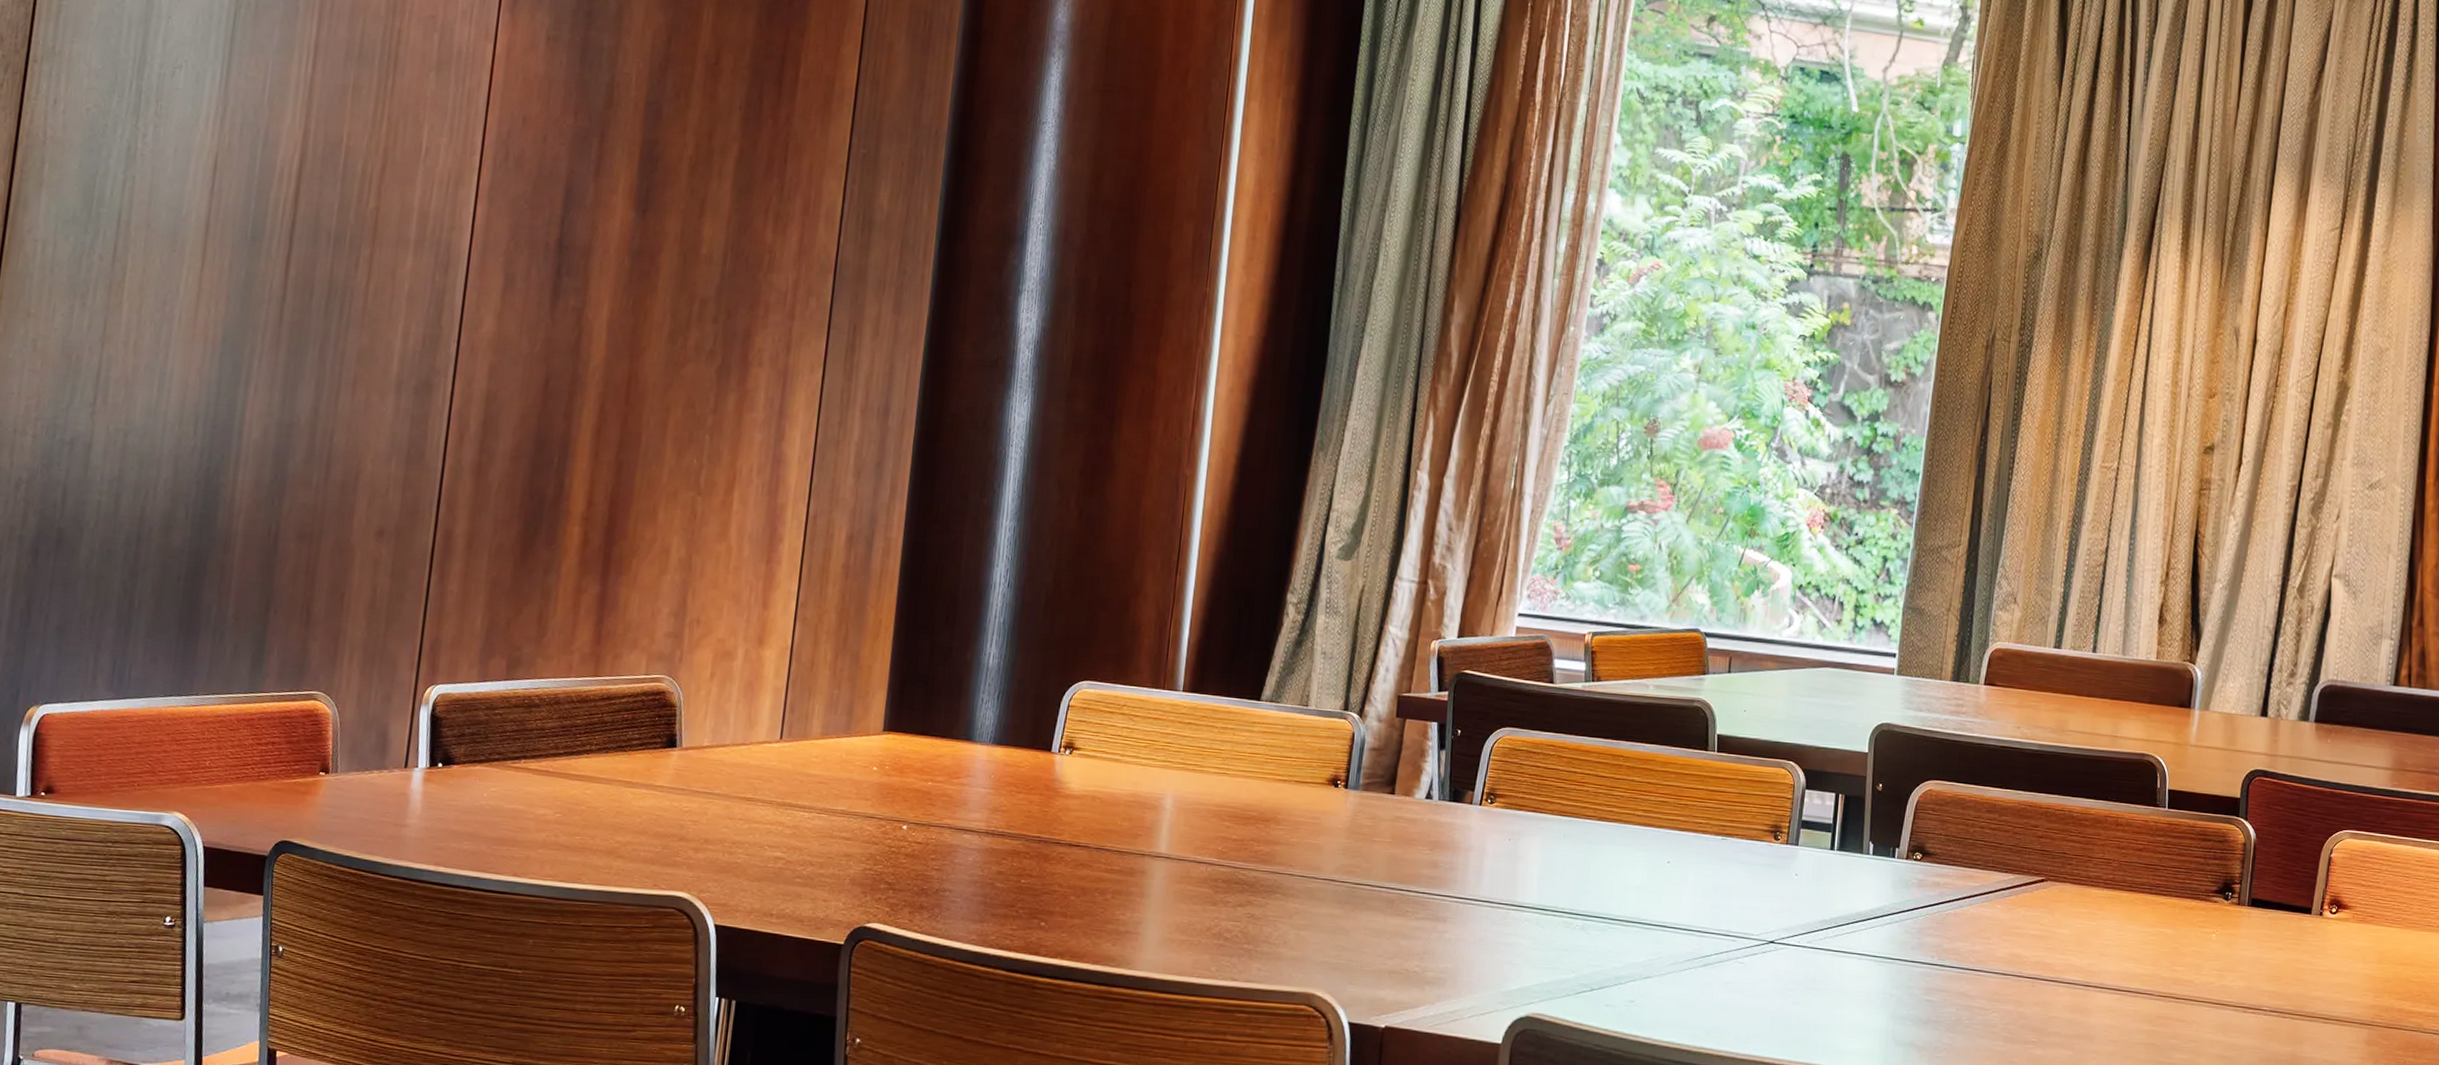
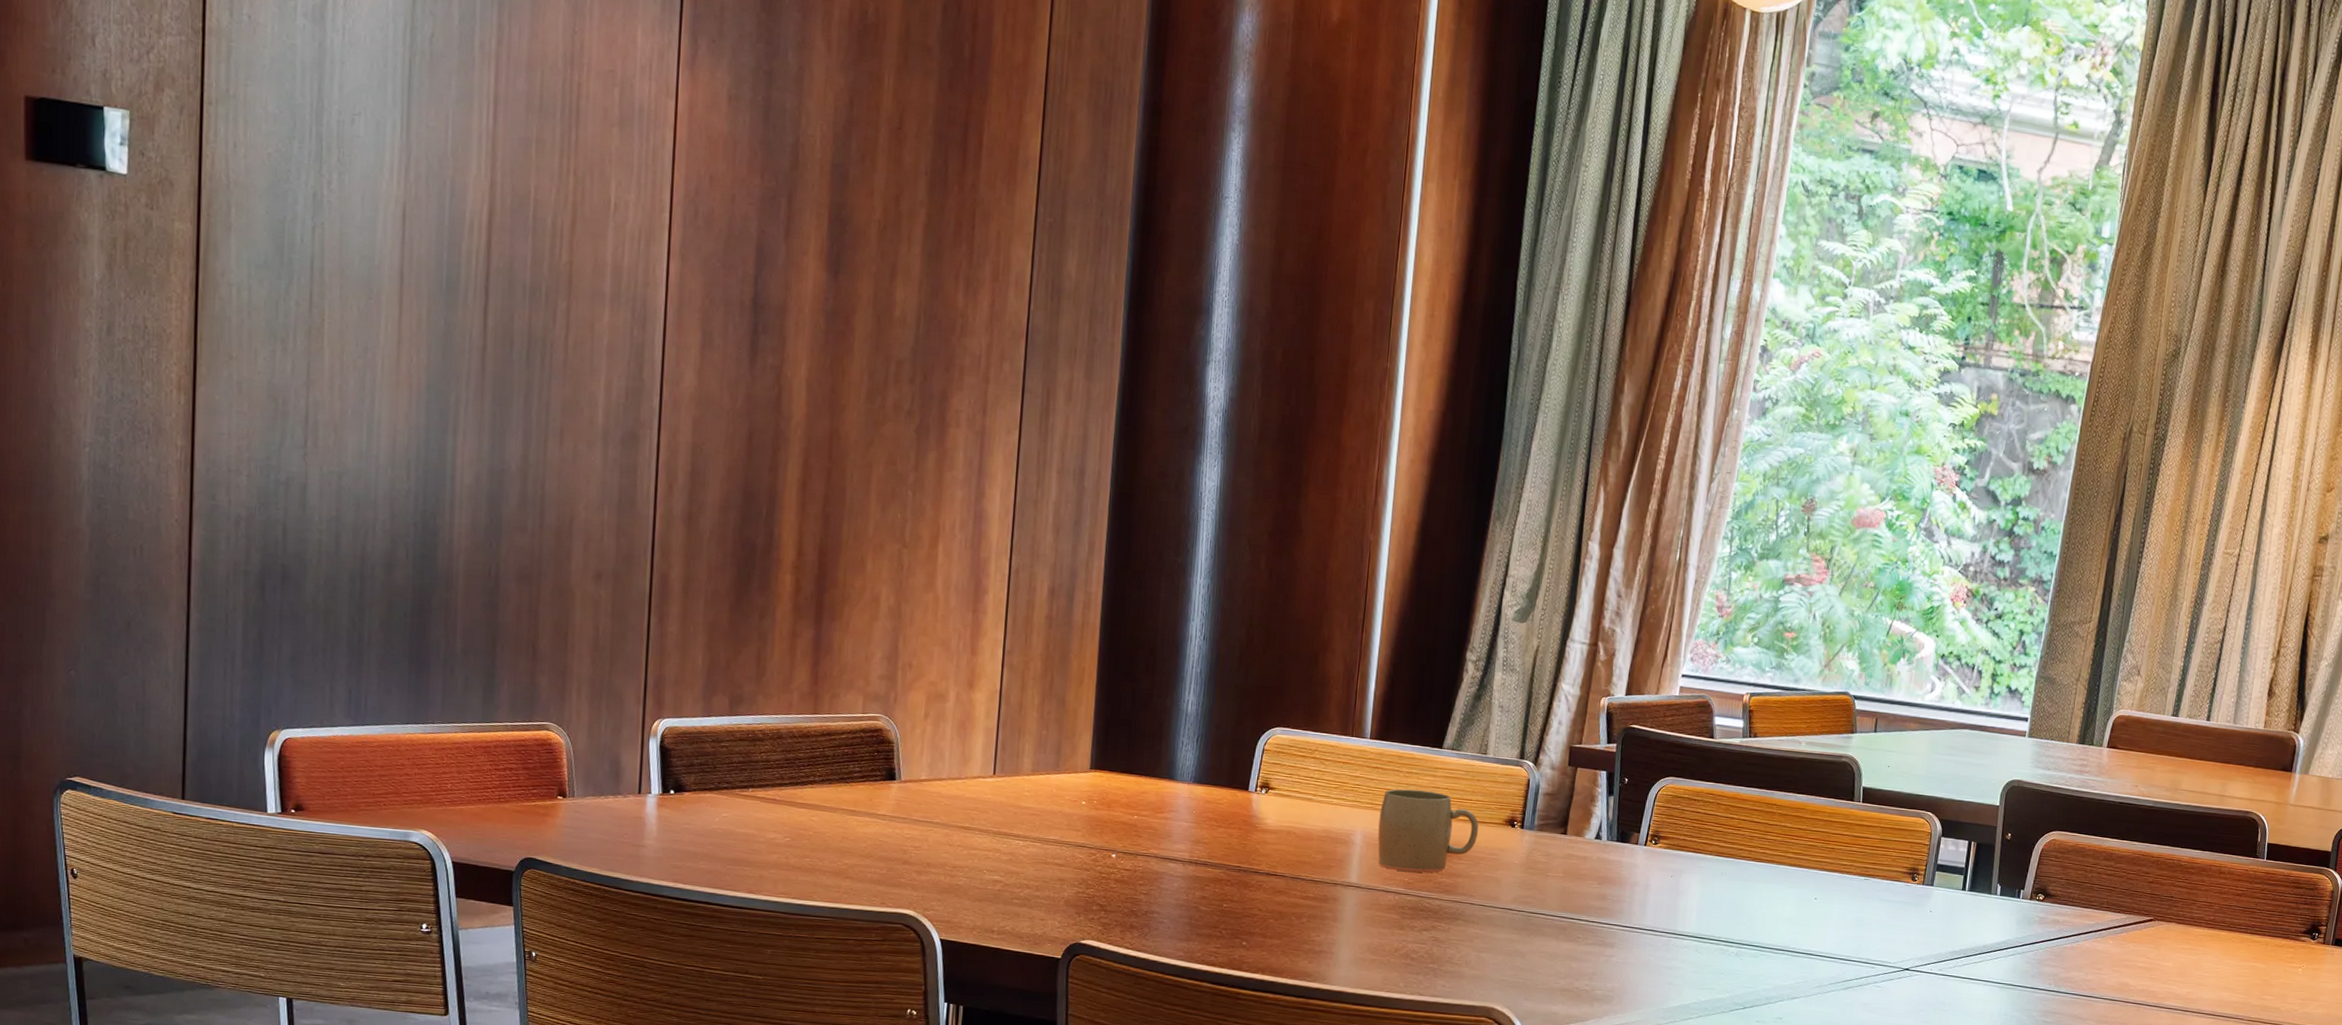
mug: none [1189,746,1300,841] -> present [1377,789,1479,873]

